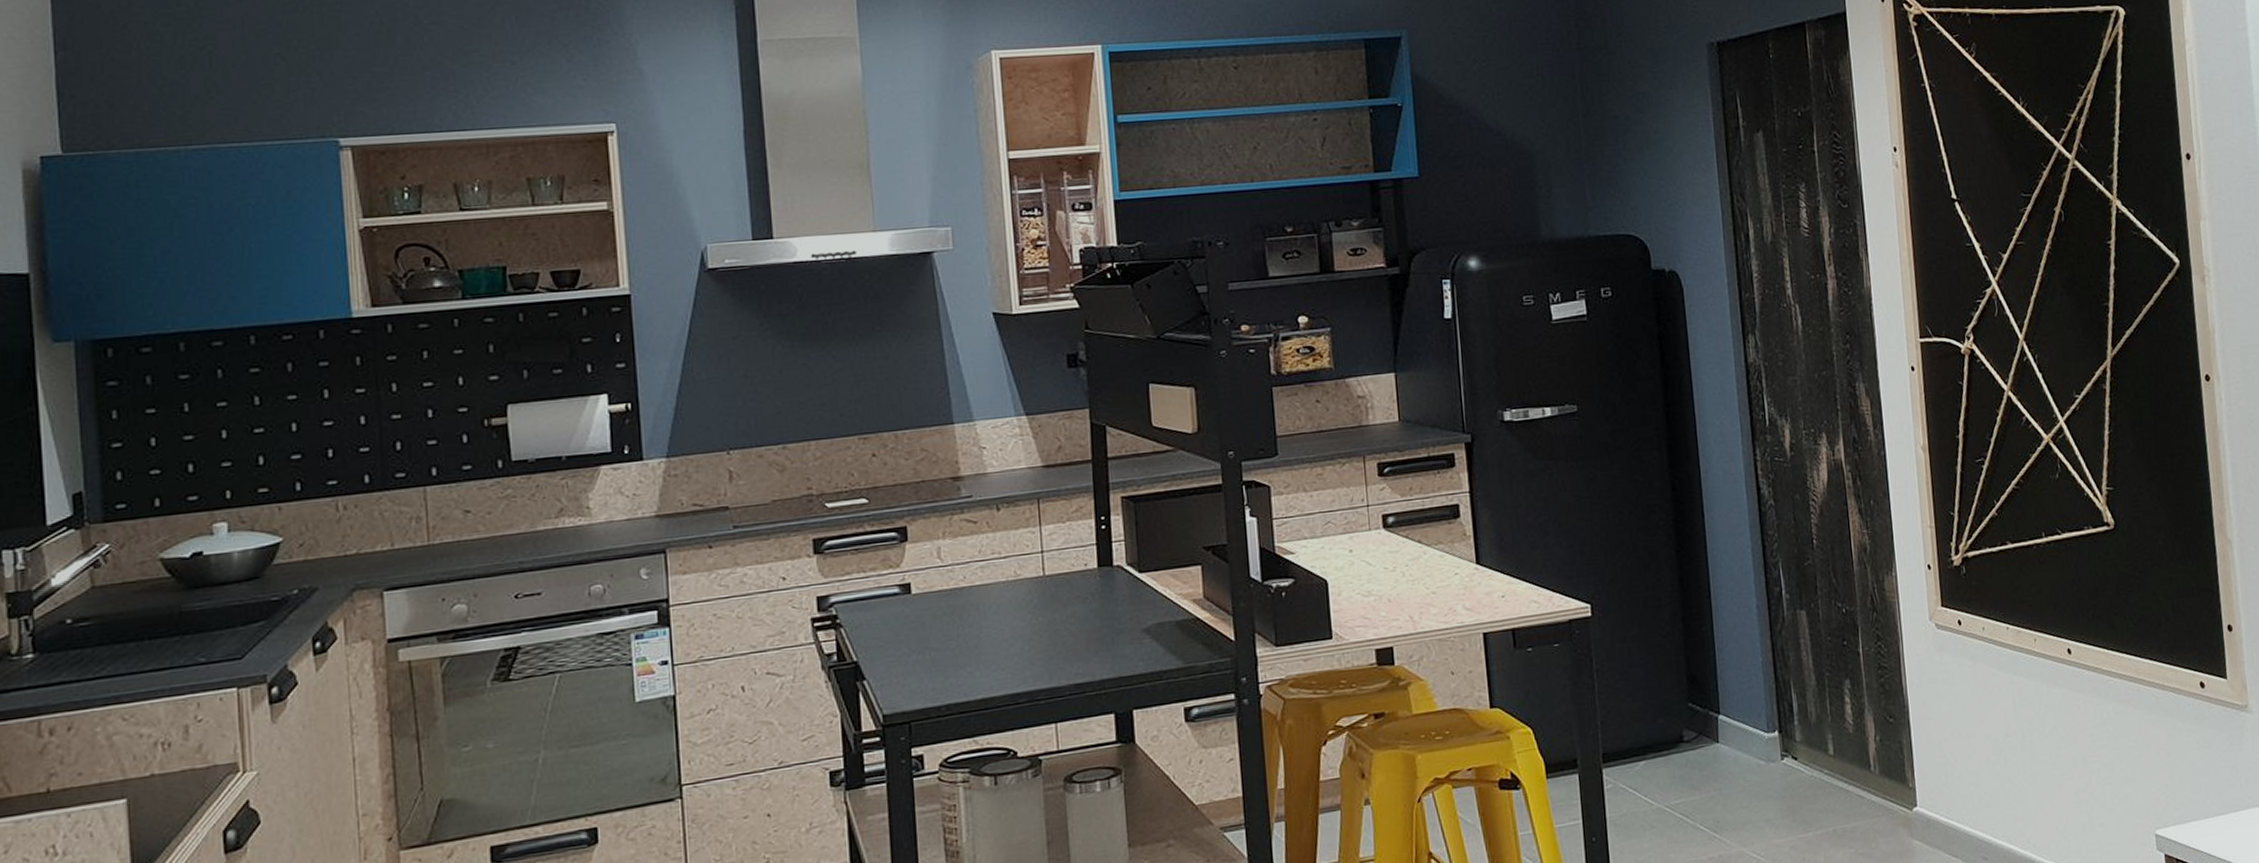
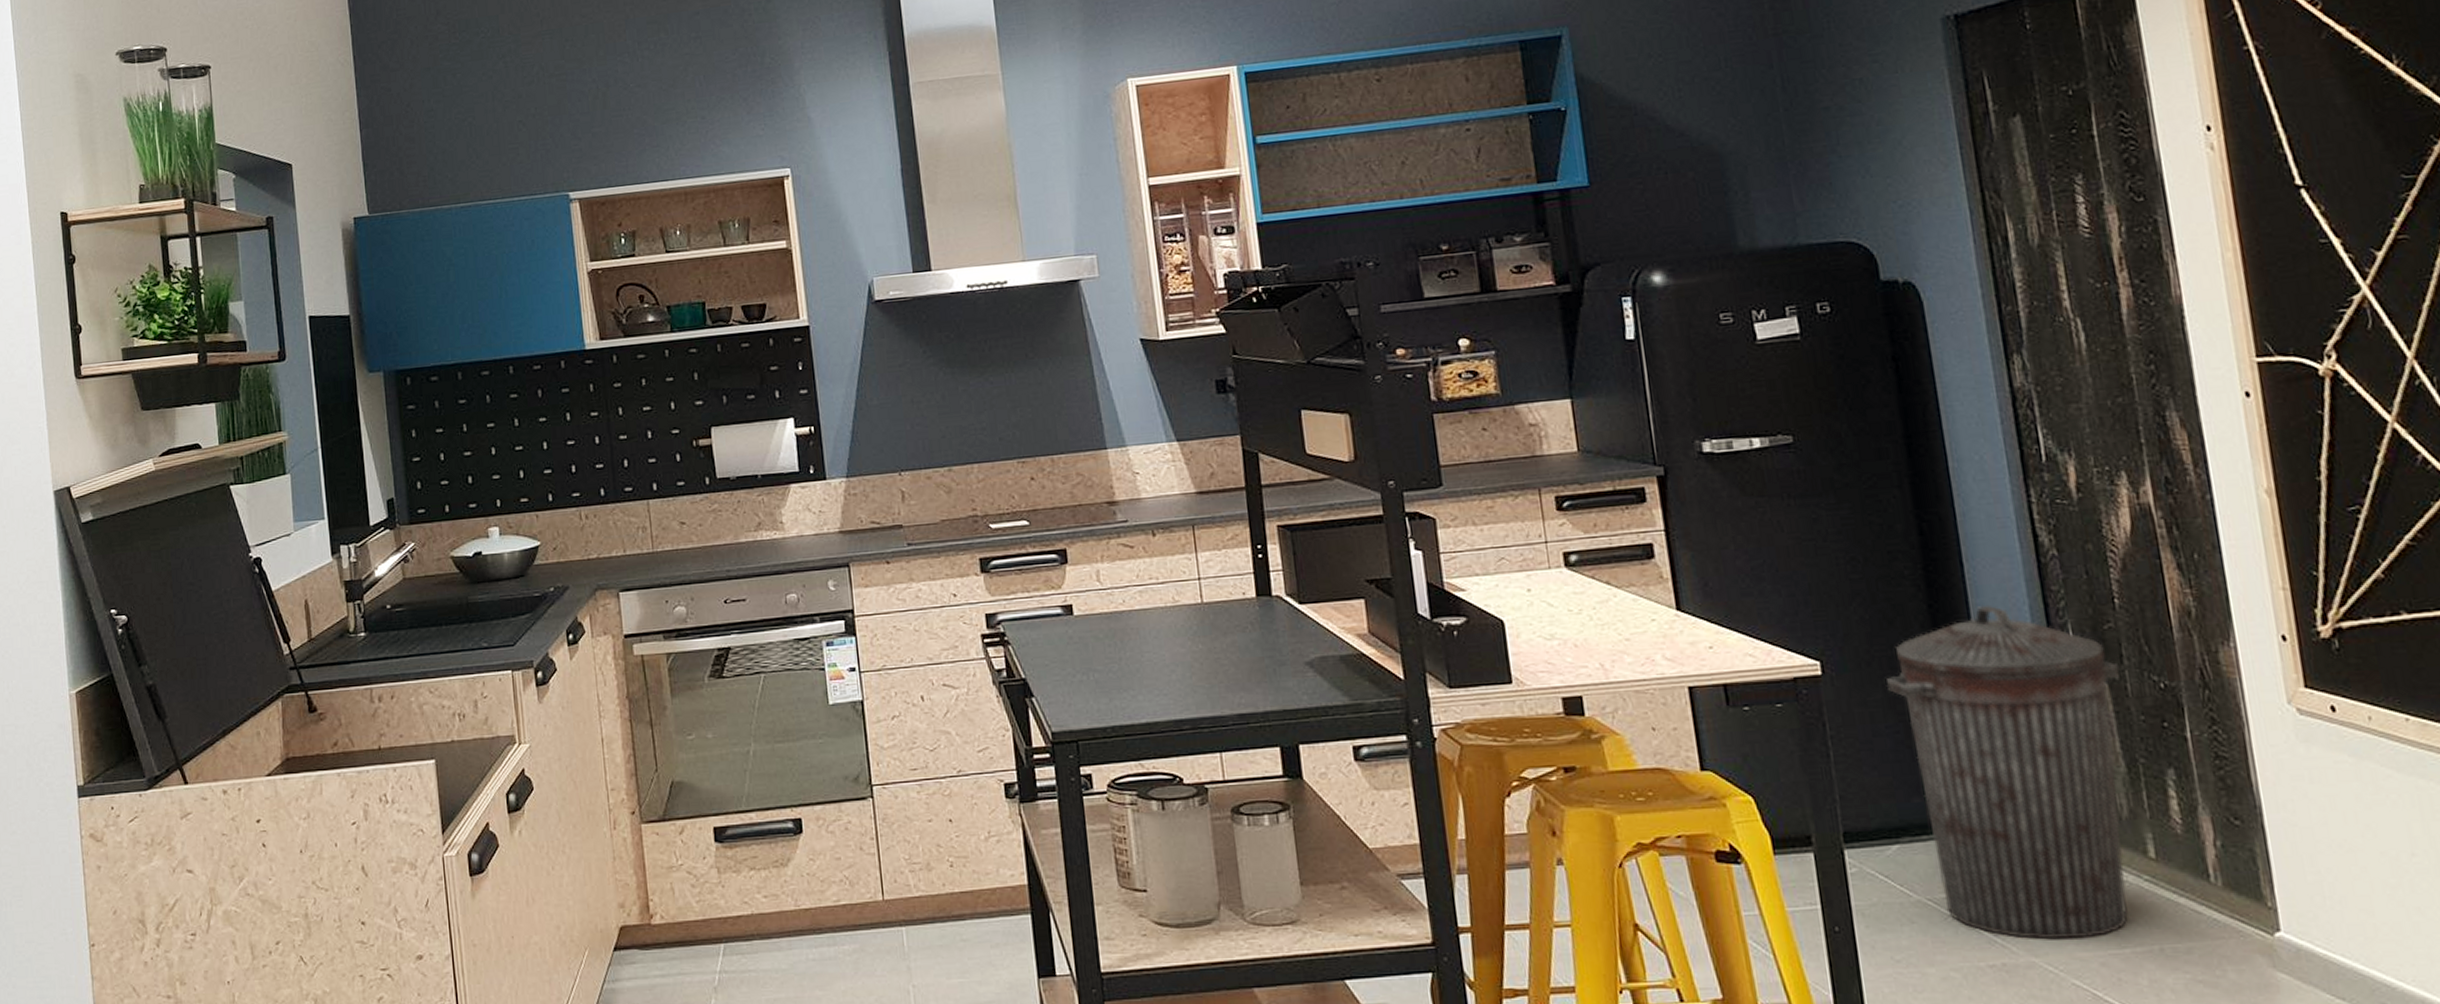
trash can: none [1641,548,1814,833] -> present [1886,604,2129,940]

